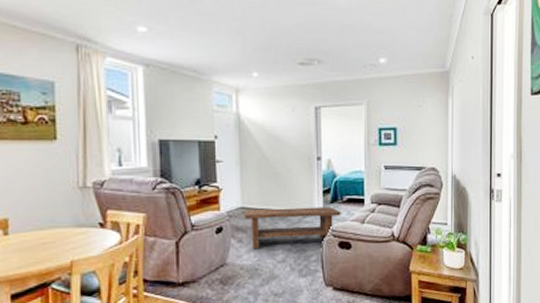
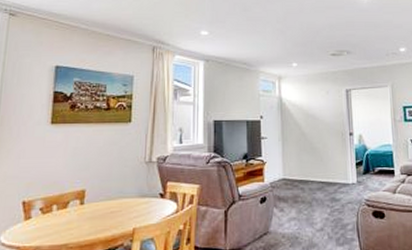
coffee table: present [244,206,341,250] -> none [286,177,374,219]

